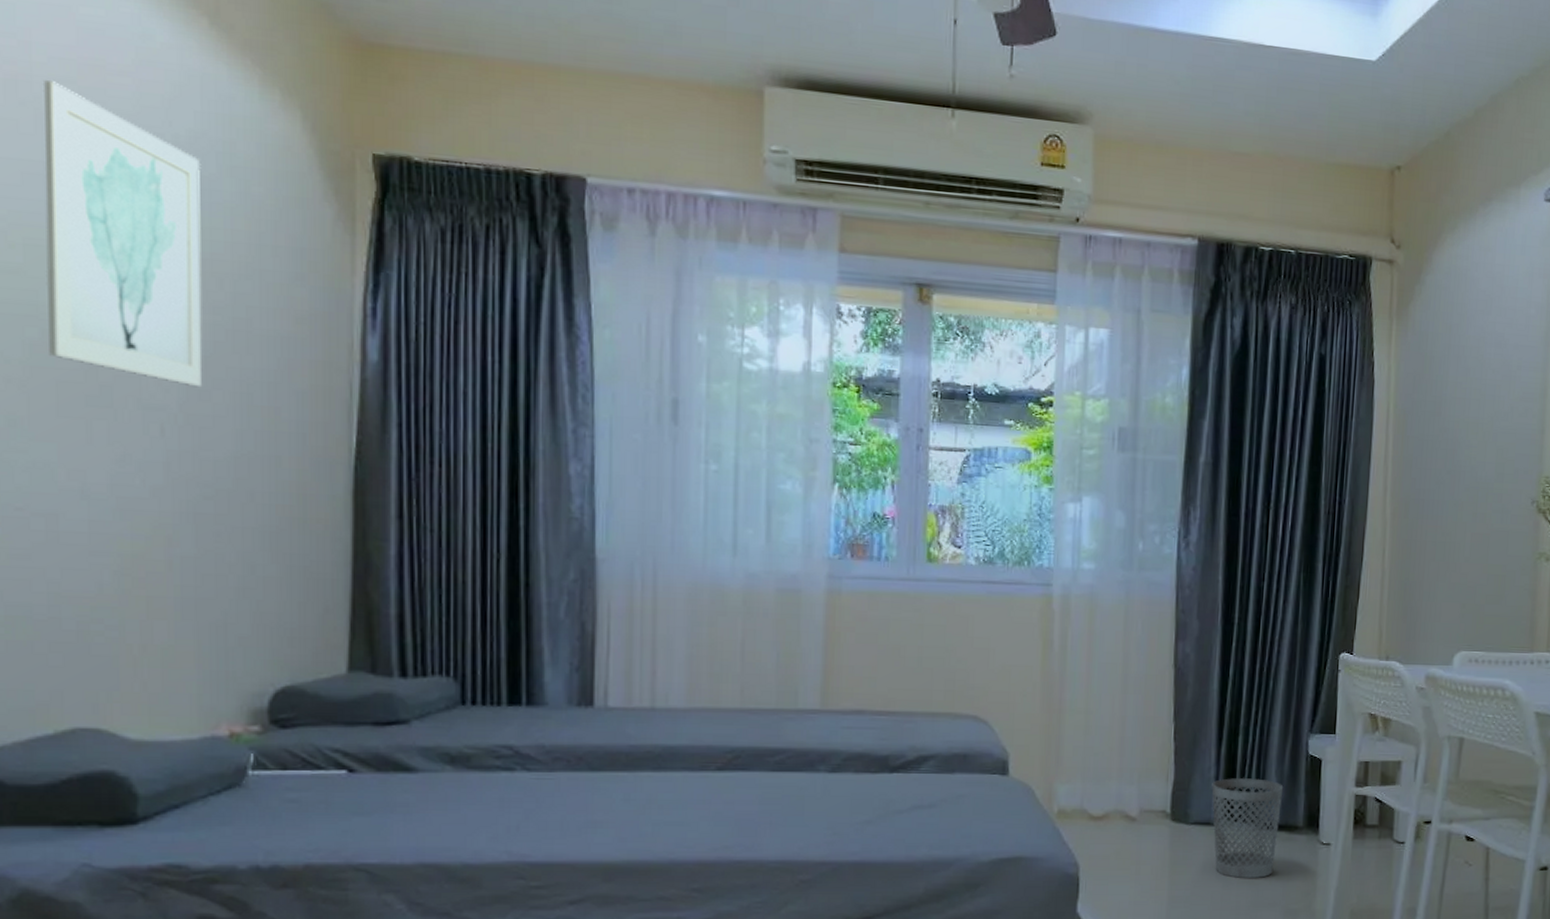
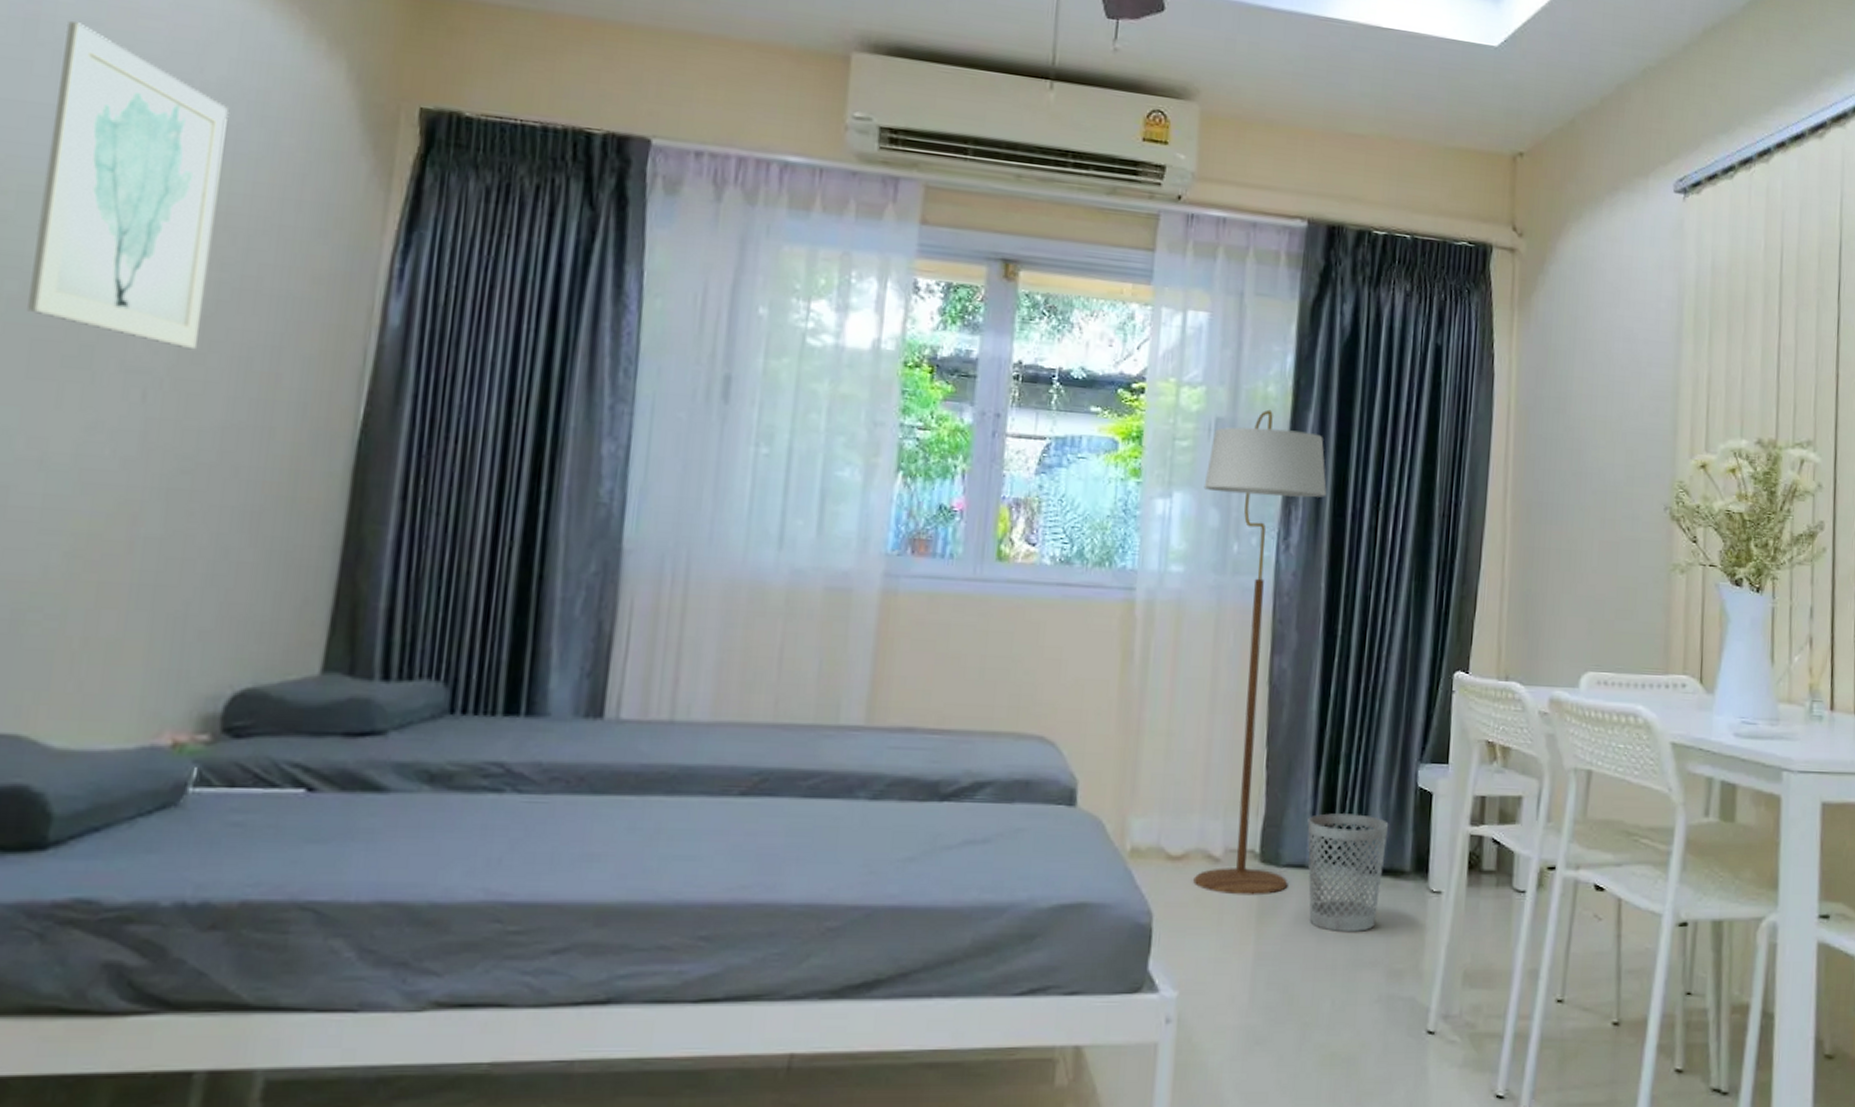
floor lamp: none [1110,419,1222,849] -> present [1193,409,1327,896]

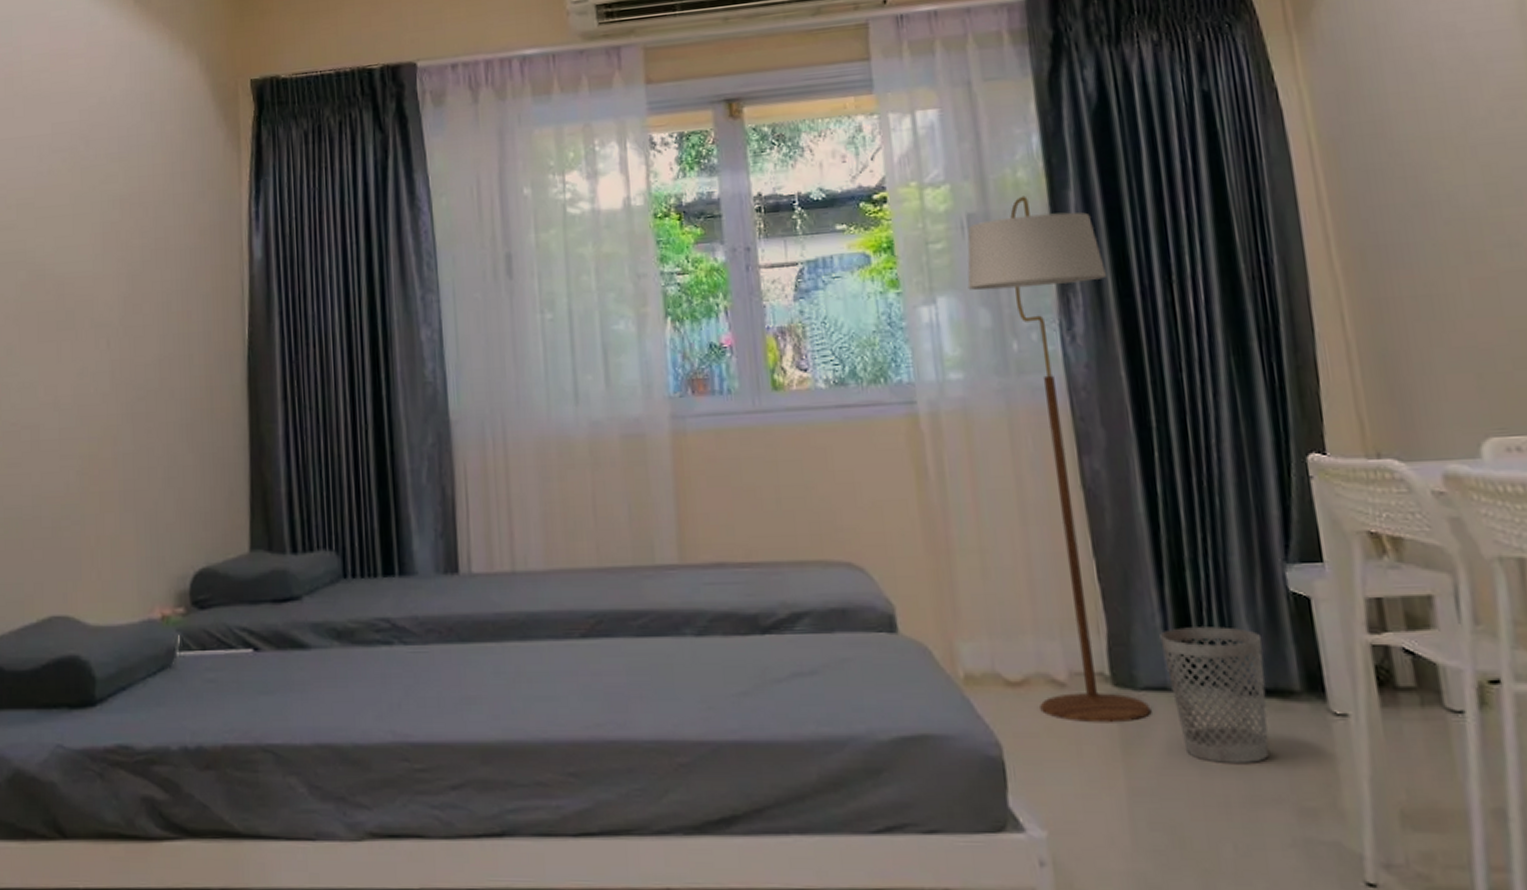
wall art: present [27,21,230,350] -> none [28,73,135,303]

